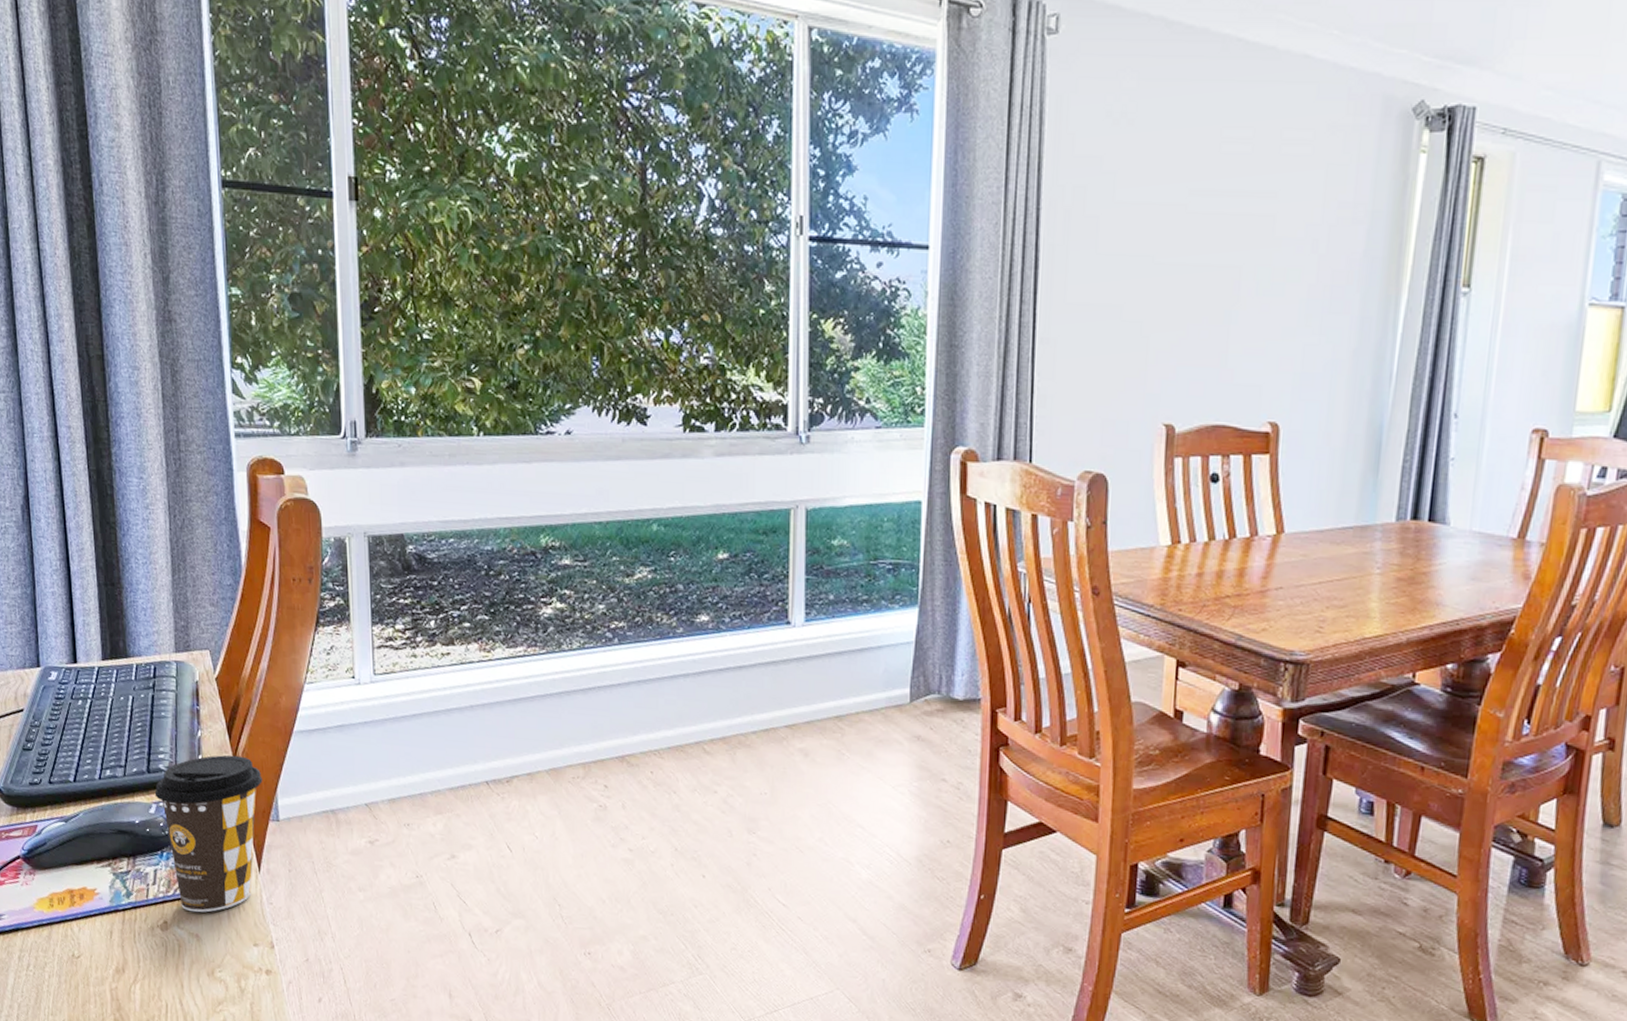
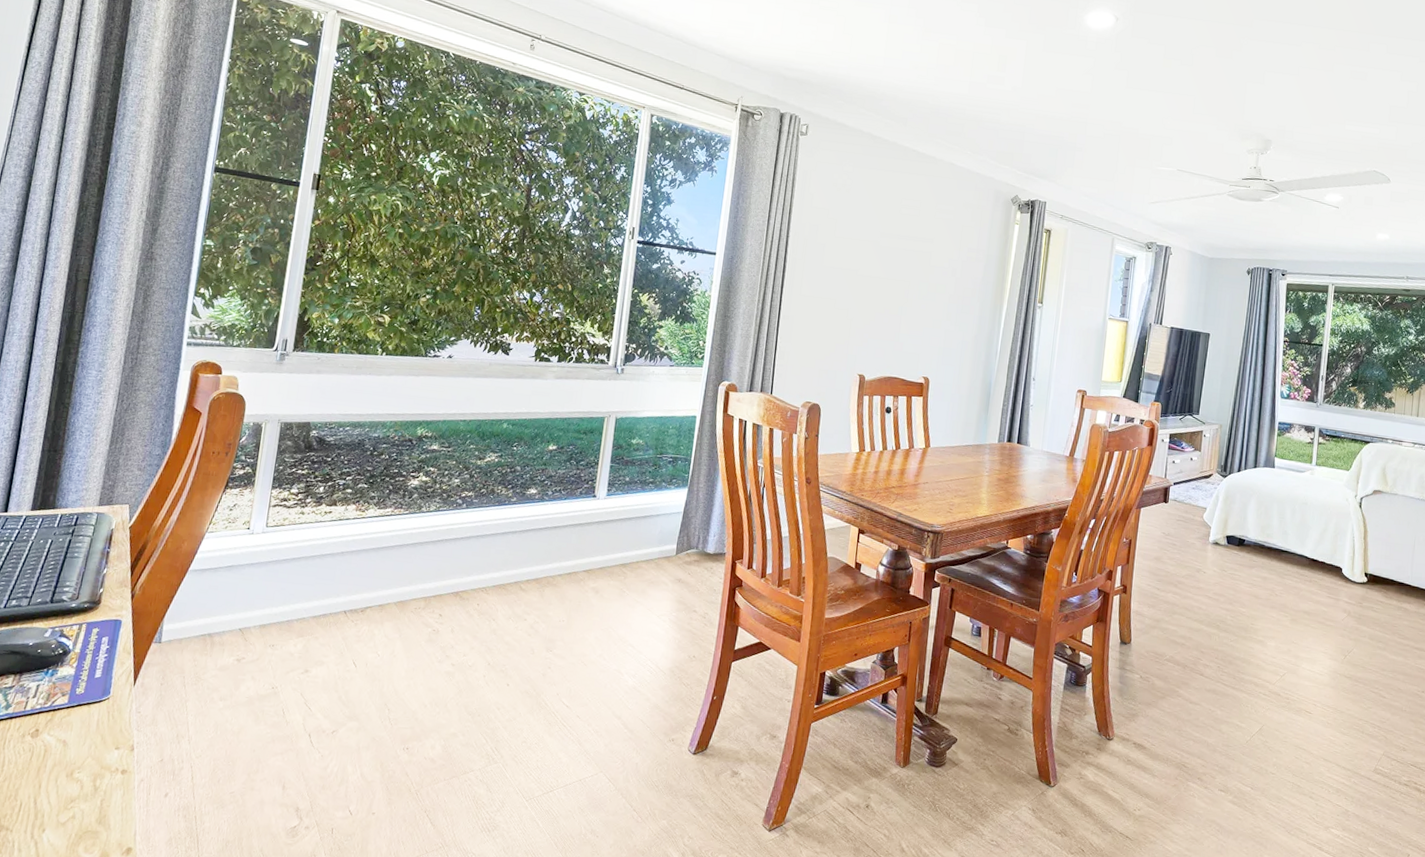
coffee cup: present [154,754,263,913] -> none [52,588,154,721]

